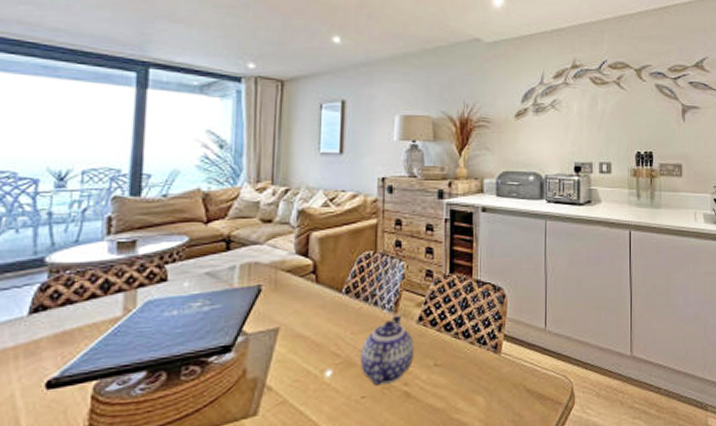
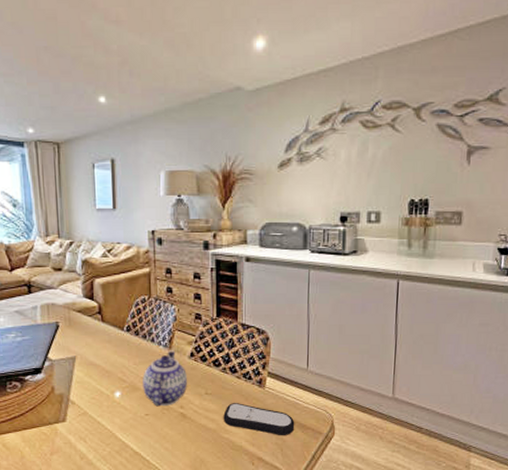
remote control: none [454,374,533,411] -> present [223,403,295,436]

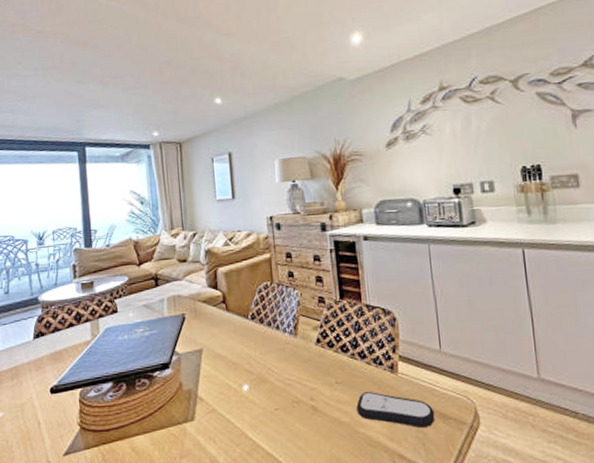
teapot: present [143,350,187,407] -> none [270,337,316,400]

